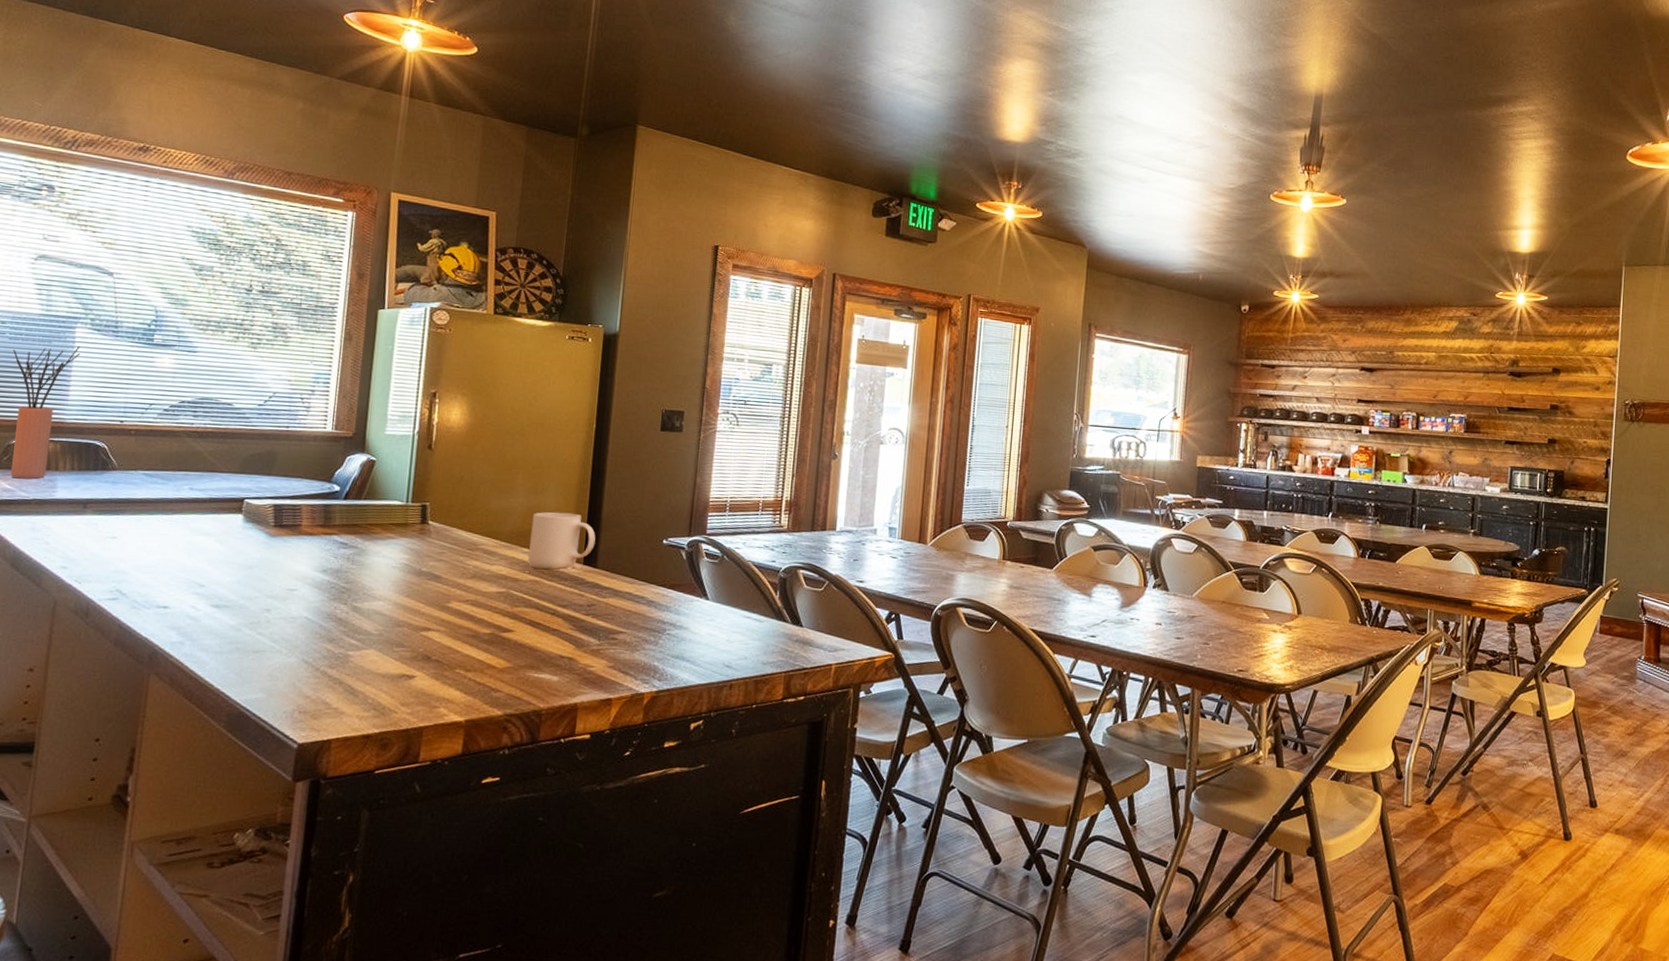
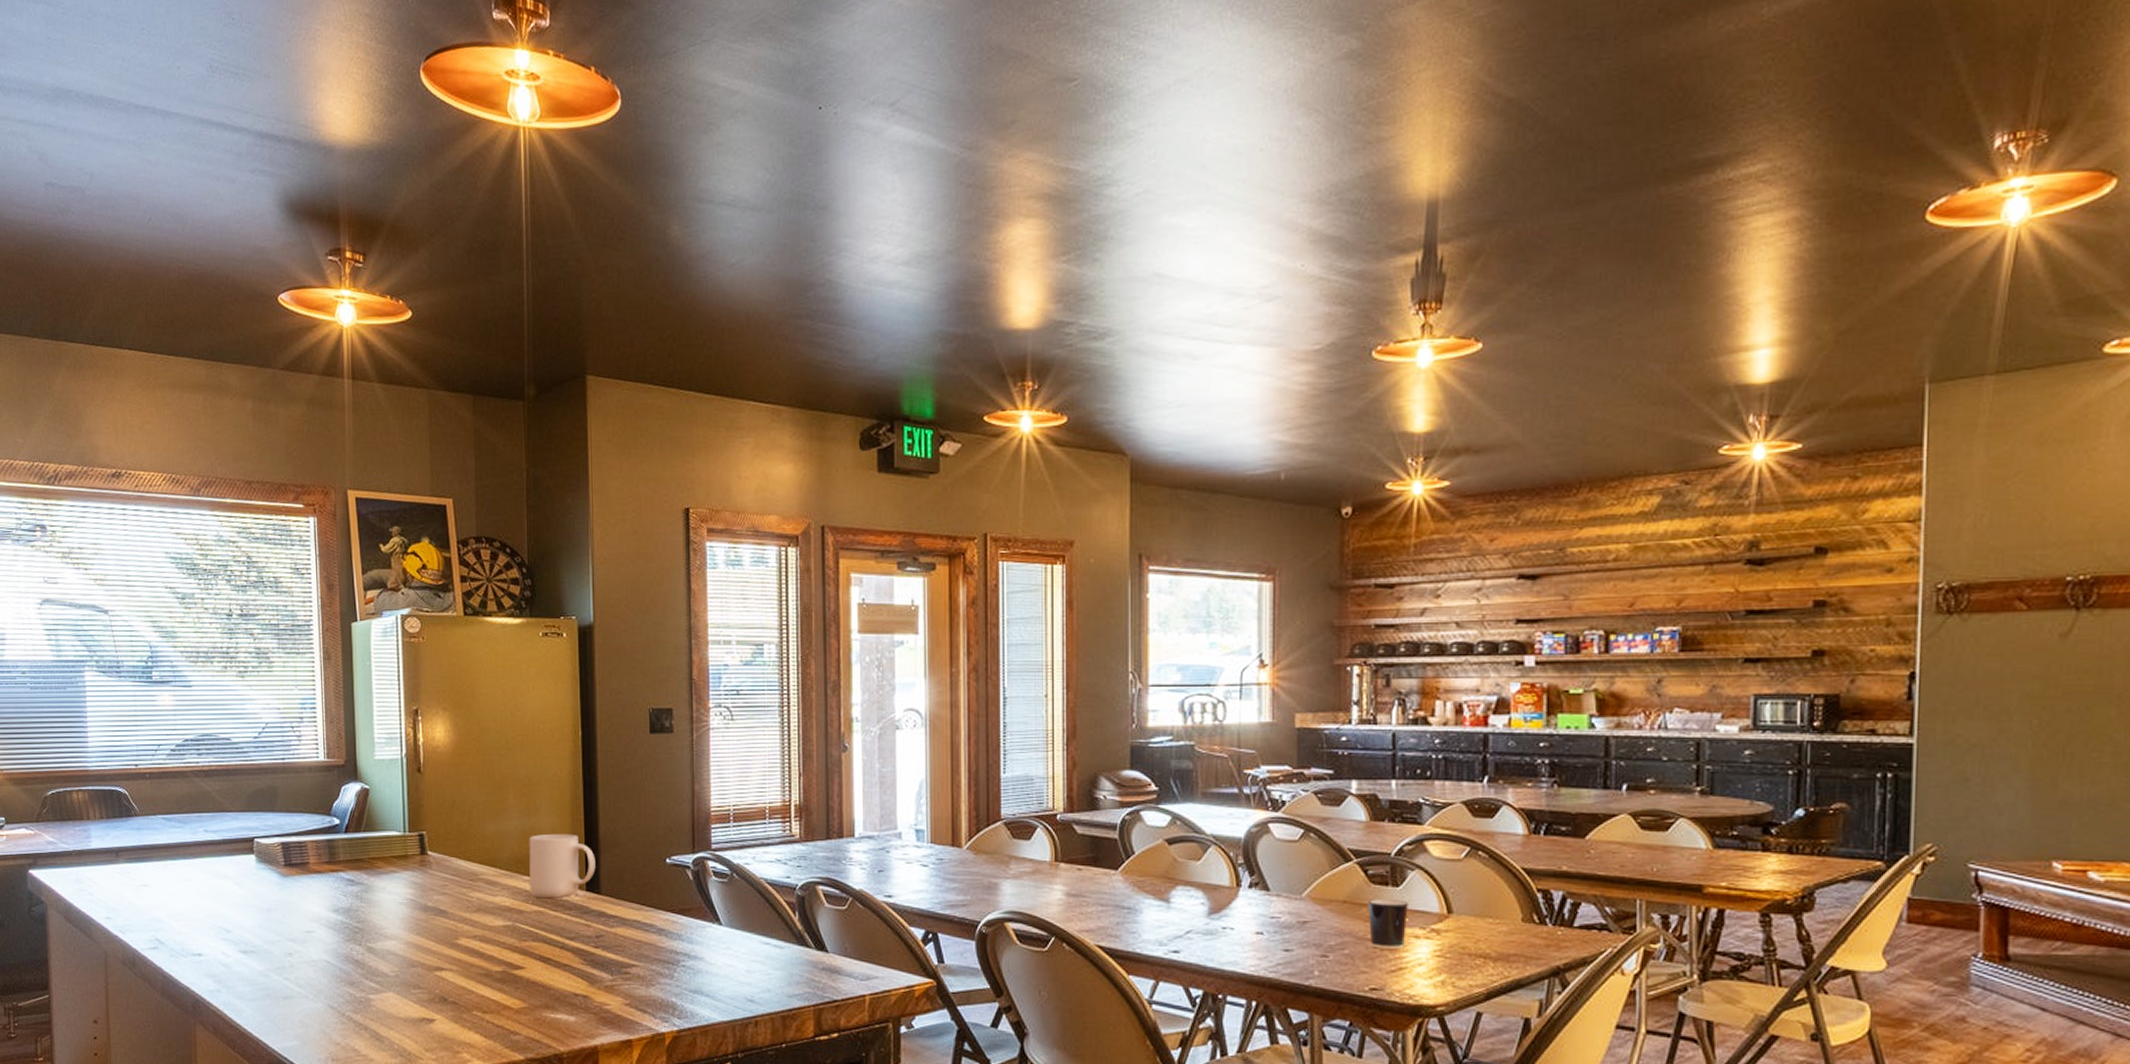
vase: present [11,346,81,479] -> none [36,690,92,831]
mug: none [1240,601,1270,641] -> present [1367,899,1408,950]

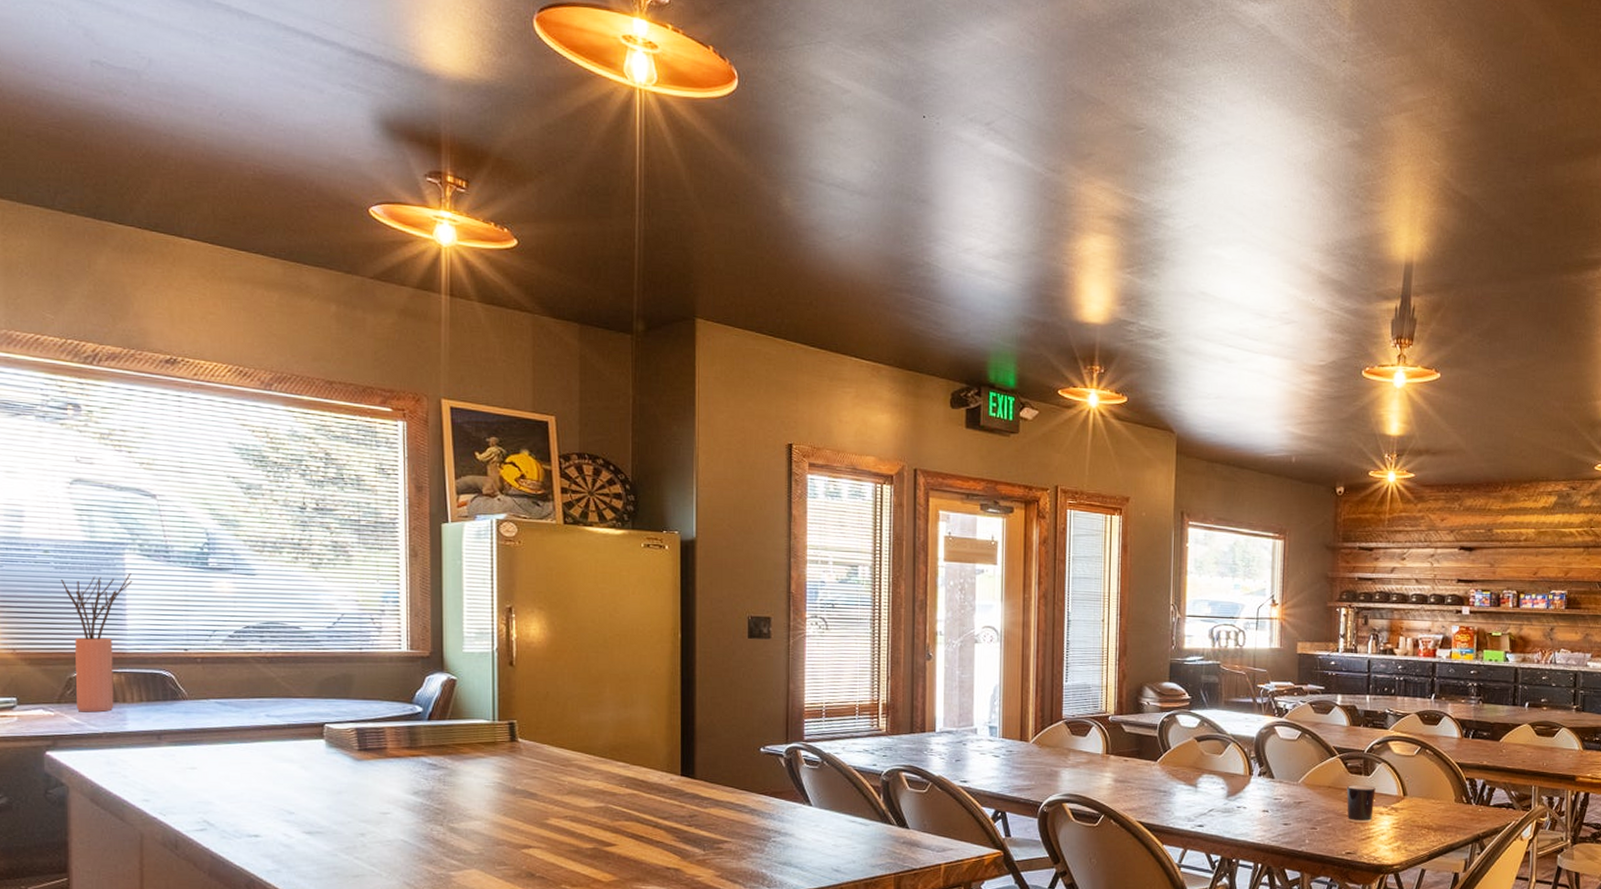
vase: none [36,690,92,831] -> present [61,573,133,713]
mug: present [529,833,596,899] -> none [624,724,691,783]

